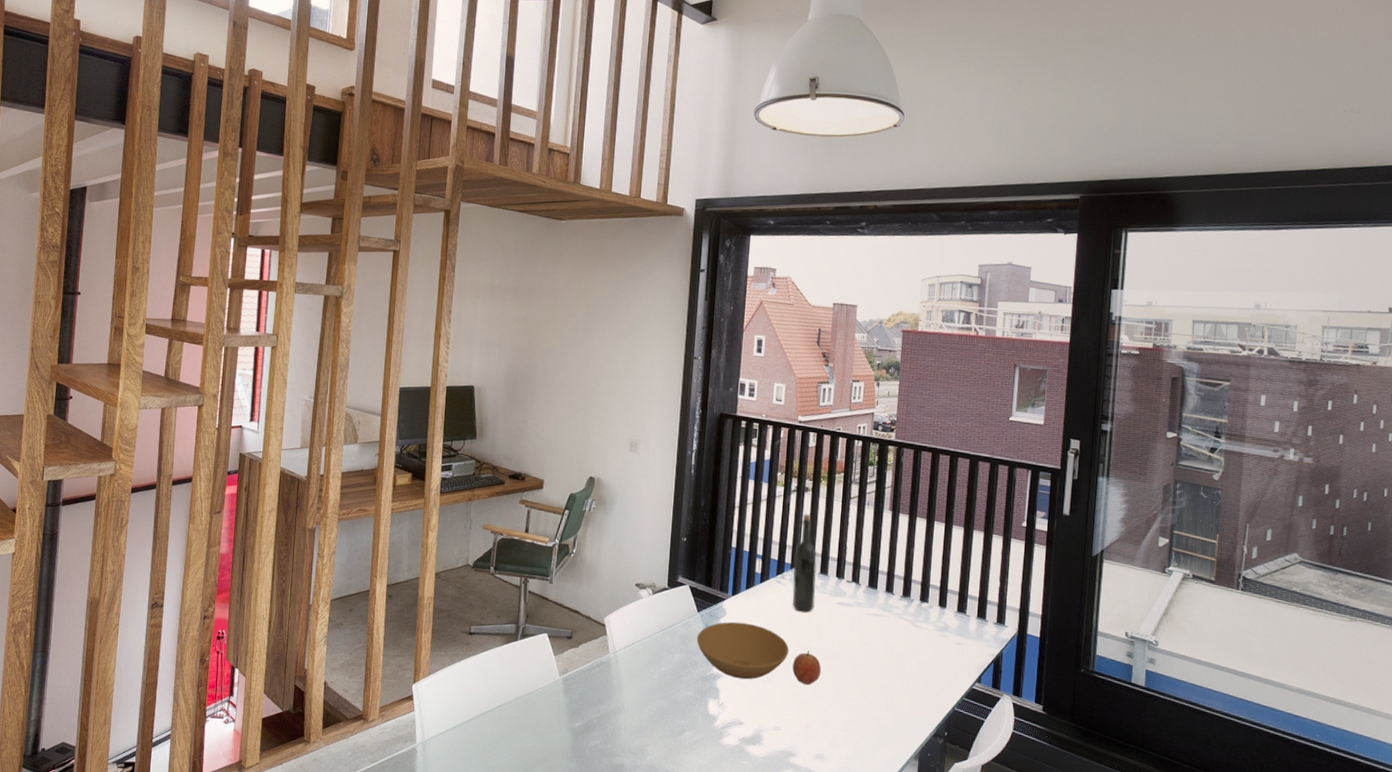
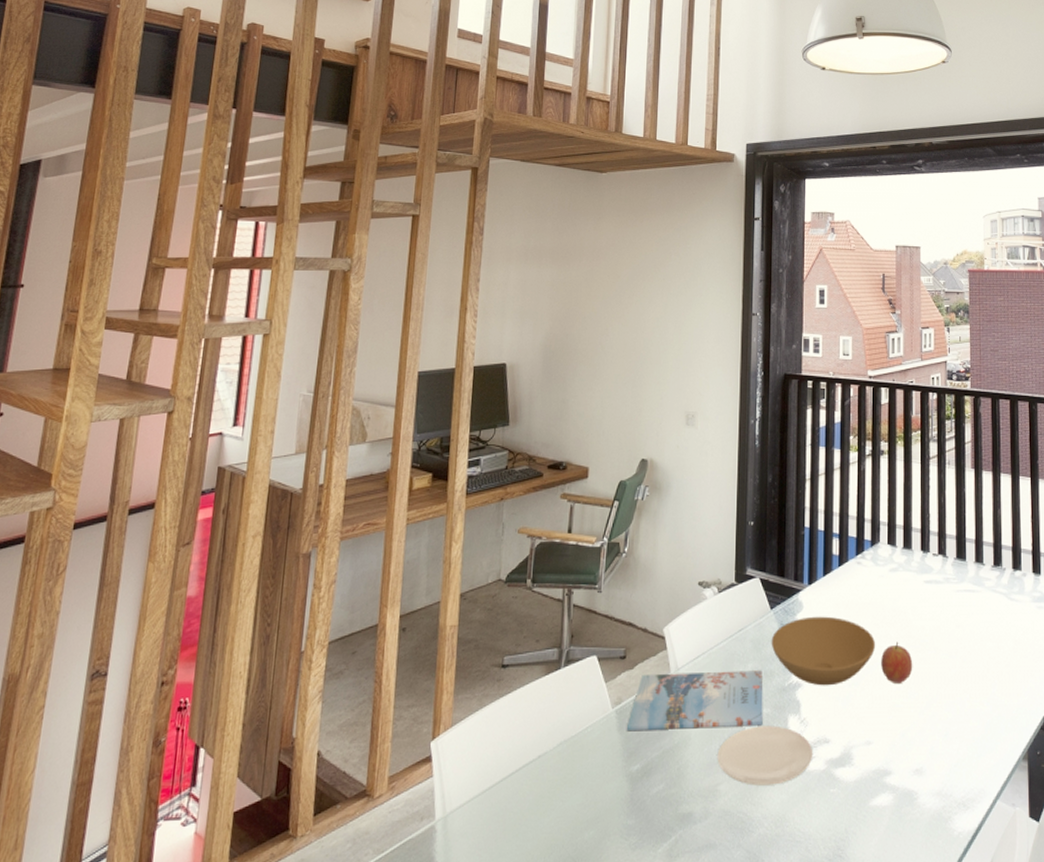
magazine: none [572,653,688,705] -> present [627,670,763,732]
plate: none [646,704,729,752] -> present [717,725,813,786]
wine bottle: present [792,514,817,612] -> none [874,481,900,596]

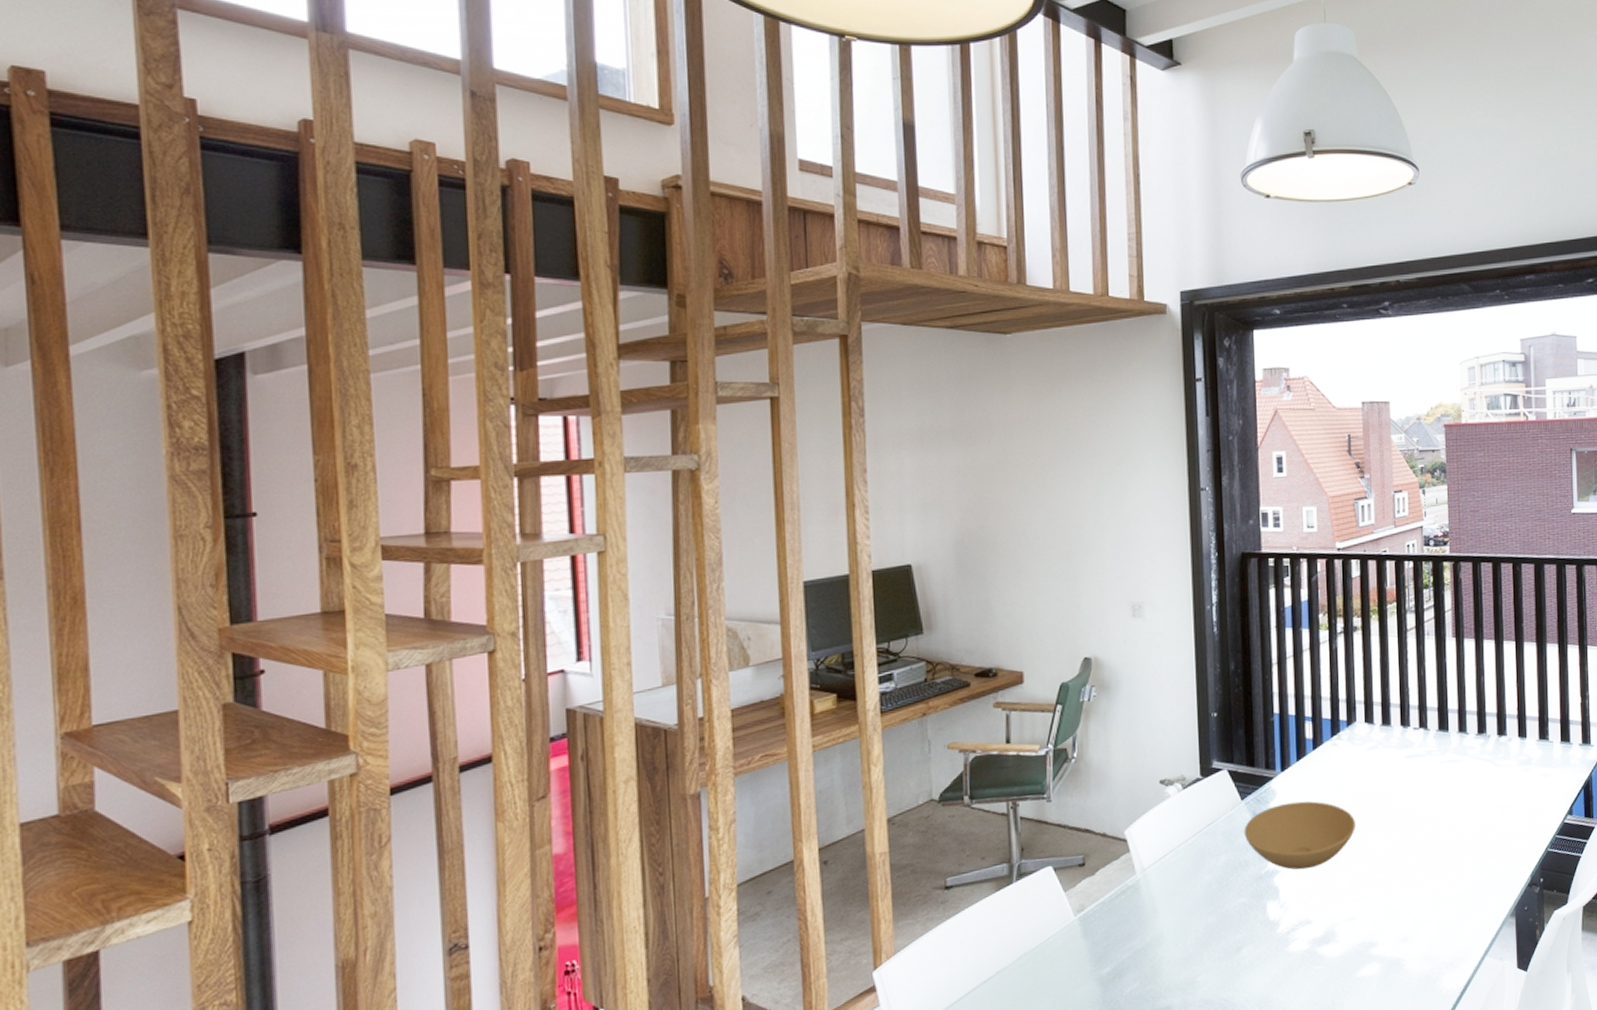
magazine: present [627,670,763,732] -> none [1093,861,1240,937]
plate: present [717,725,813,786] -> none [1193,913,1295,973]
fruit: present [881,641,913,685] -> none [1362,818,1396,860]

